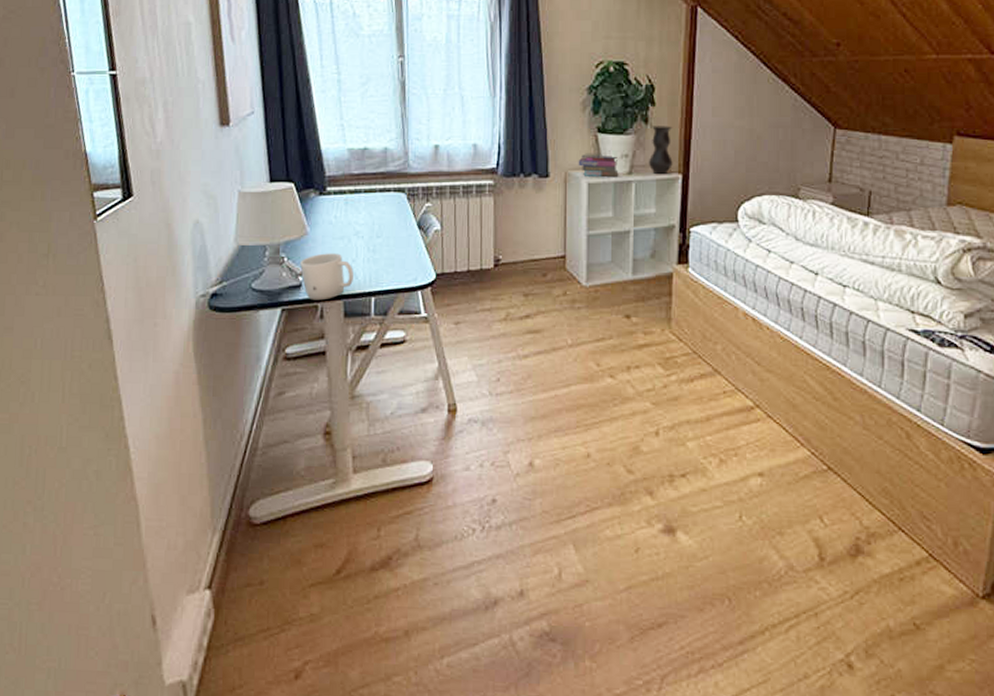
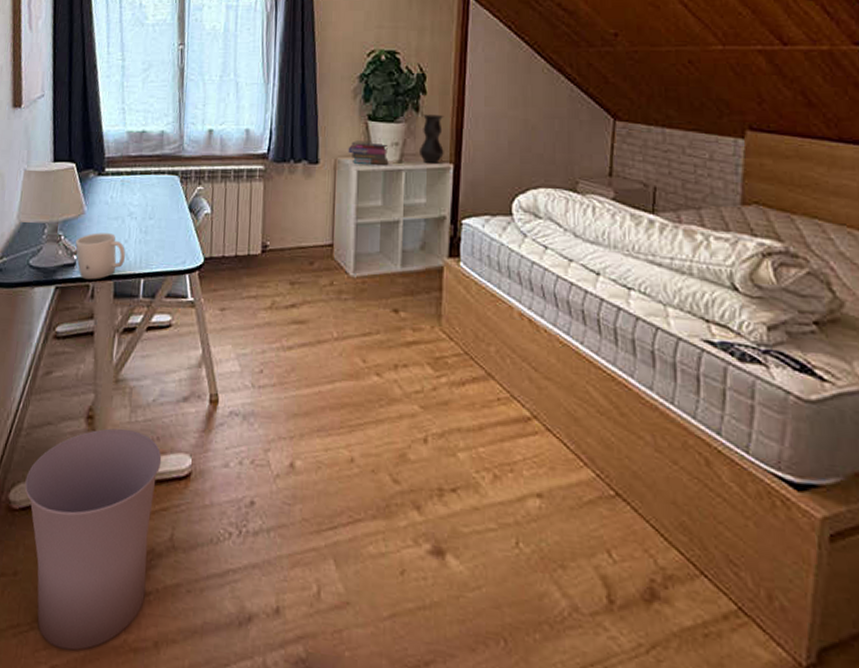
waste bin: none [264,442,403,646] -> present [24,428,162,651]

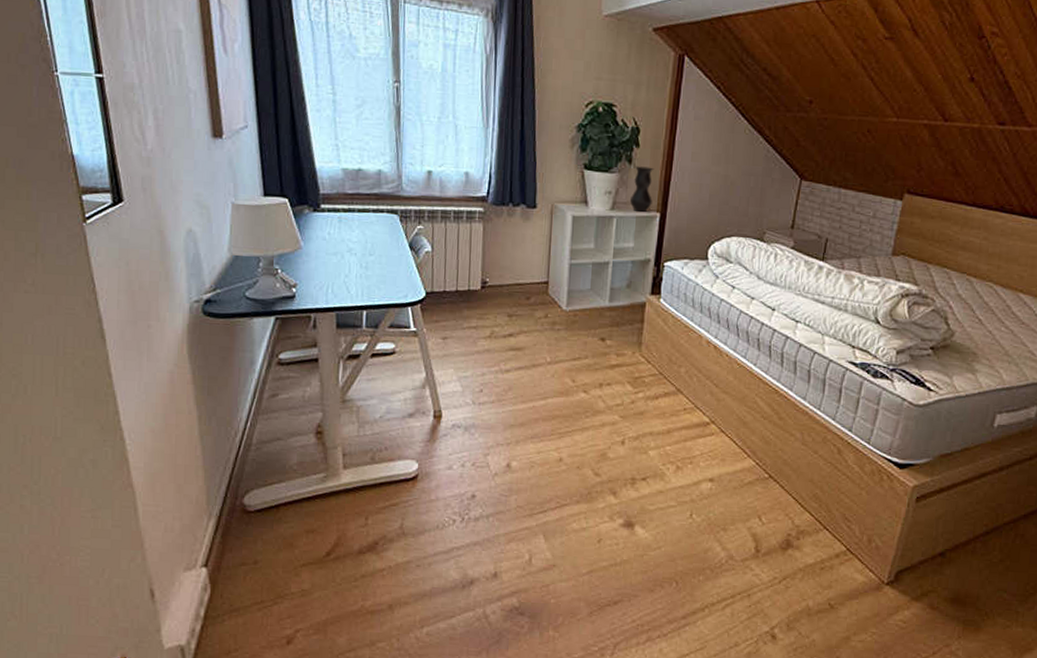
waste bin: present [24,428,162,651] -> none [258,441,390,617]
mug: present [75,233,125,280] -> none [294,267,346,312]
books: present [348,140,390,166] -> none [564,187,604,213]

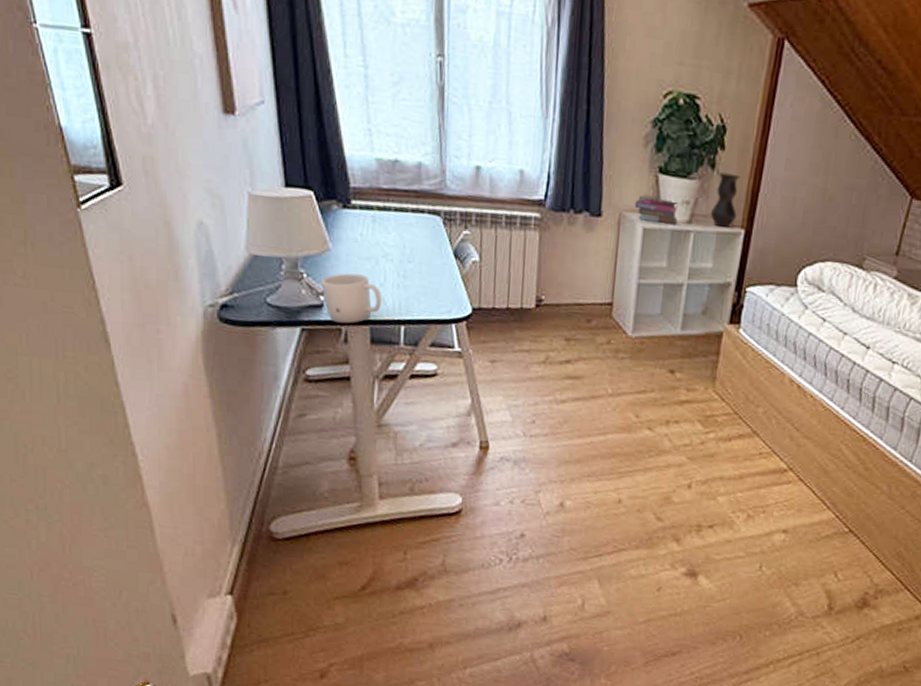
mug: none [294,267,346,312] -> present [321,273,381,324]
books: none [564,187,604,213] -> present [634,194,681,226]

